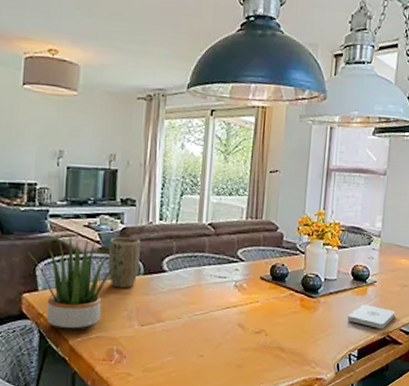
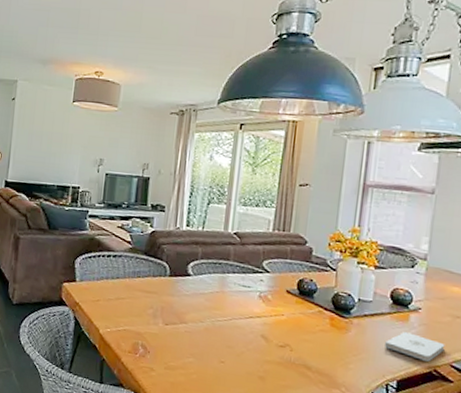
potted plant: present [28,233,127,330] -> none [69,232,155,322]
plant pot: present [107,237,141,288] -> none [137,239,168,288]

